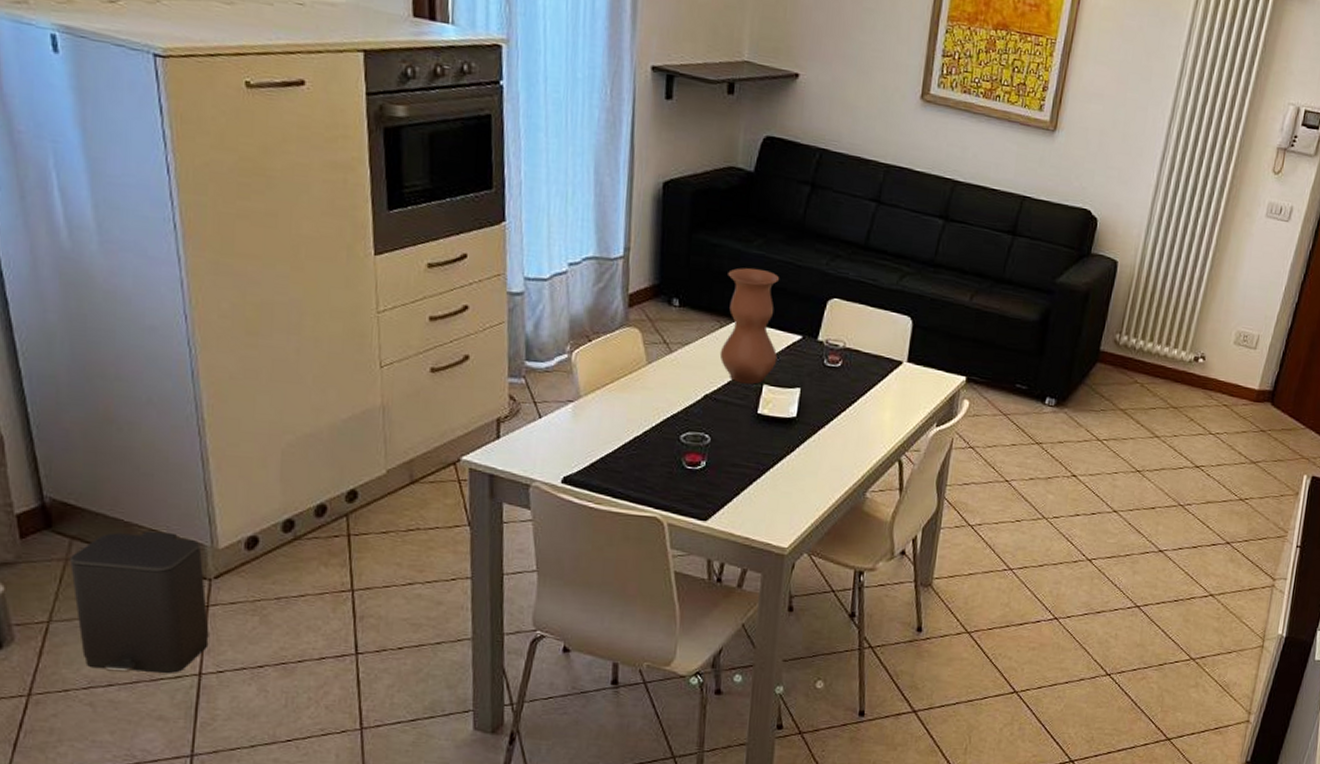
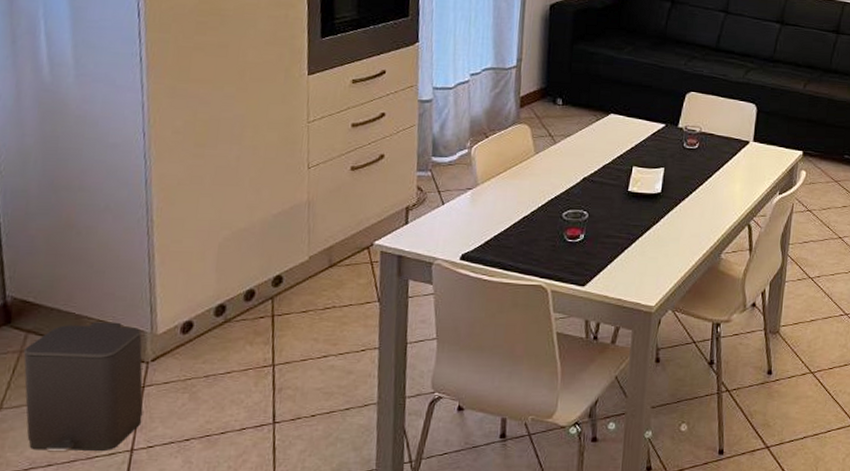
vase: present [719,267,779,385] -> none [596,70,645,167]

